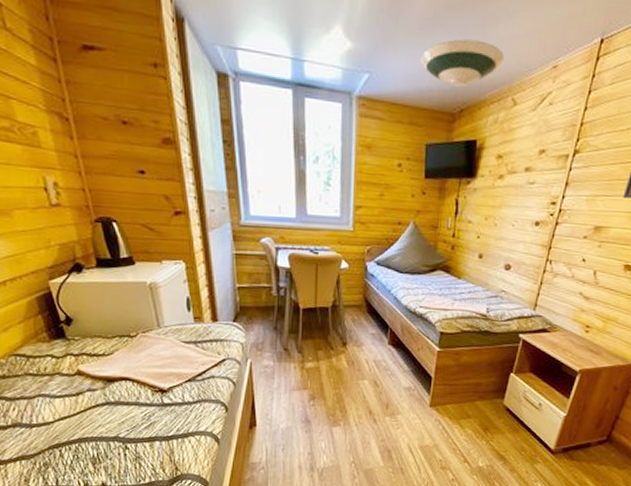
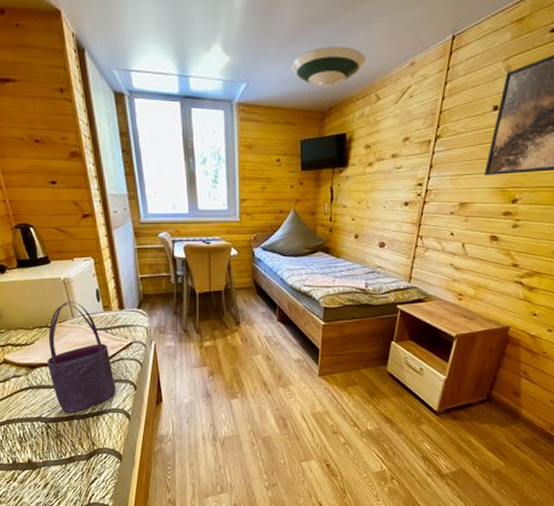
tote bag: none [127,309,204,434] -> present [47,302,116,413]

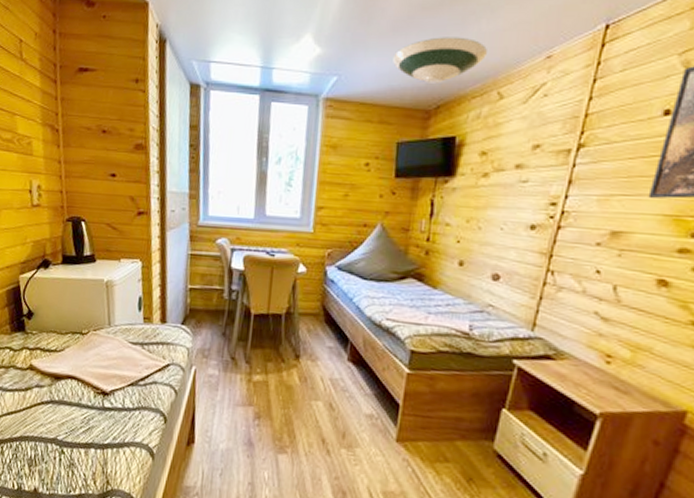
tote bag: present [47,302,116,413] -> none [73,307,144,440]

